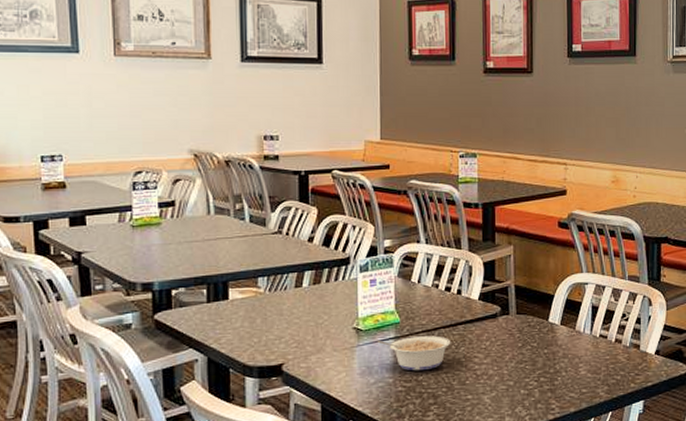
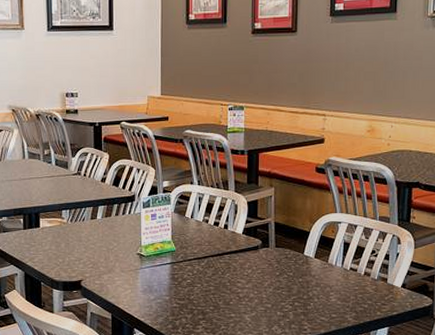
legume: present [377,335,451,371] -> none [156,263,218,292]

